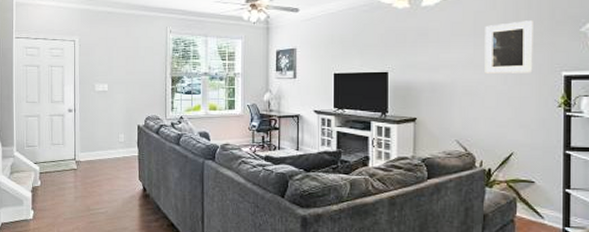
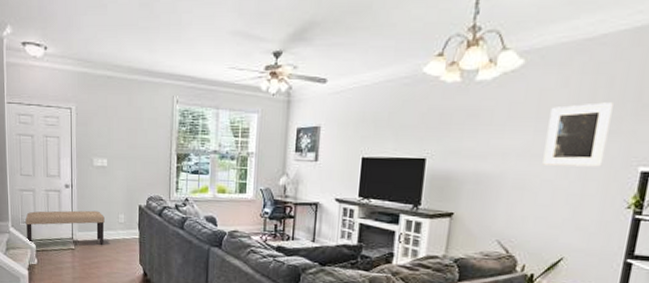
bench: none [30,132,106,166] -> present [25,210,105,245]

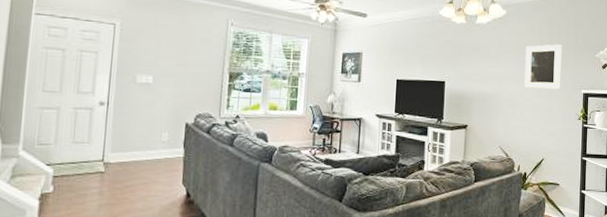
bench: present [25,210,105,245] -> none [42,129,145,169]

